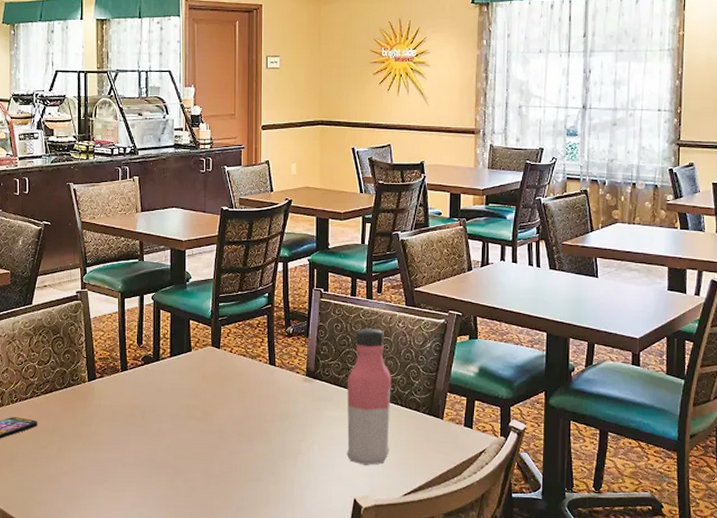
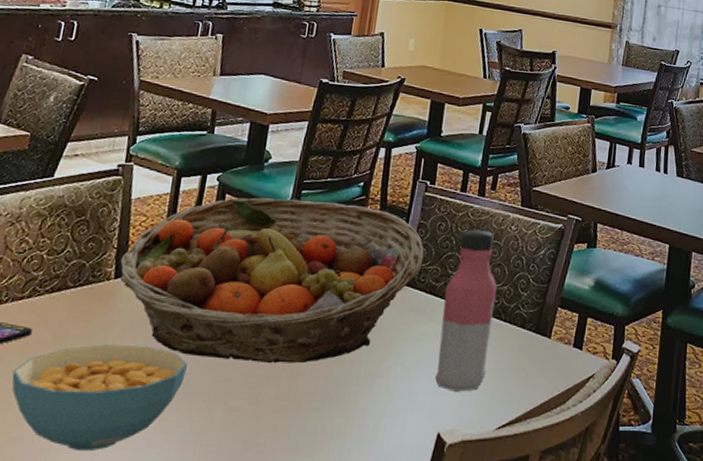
cereal bowl: none [30,432,152,511] -> present [12,344,189,450]
fruit basket: none [90,311,326,445] -> present [120,197,424,364]

